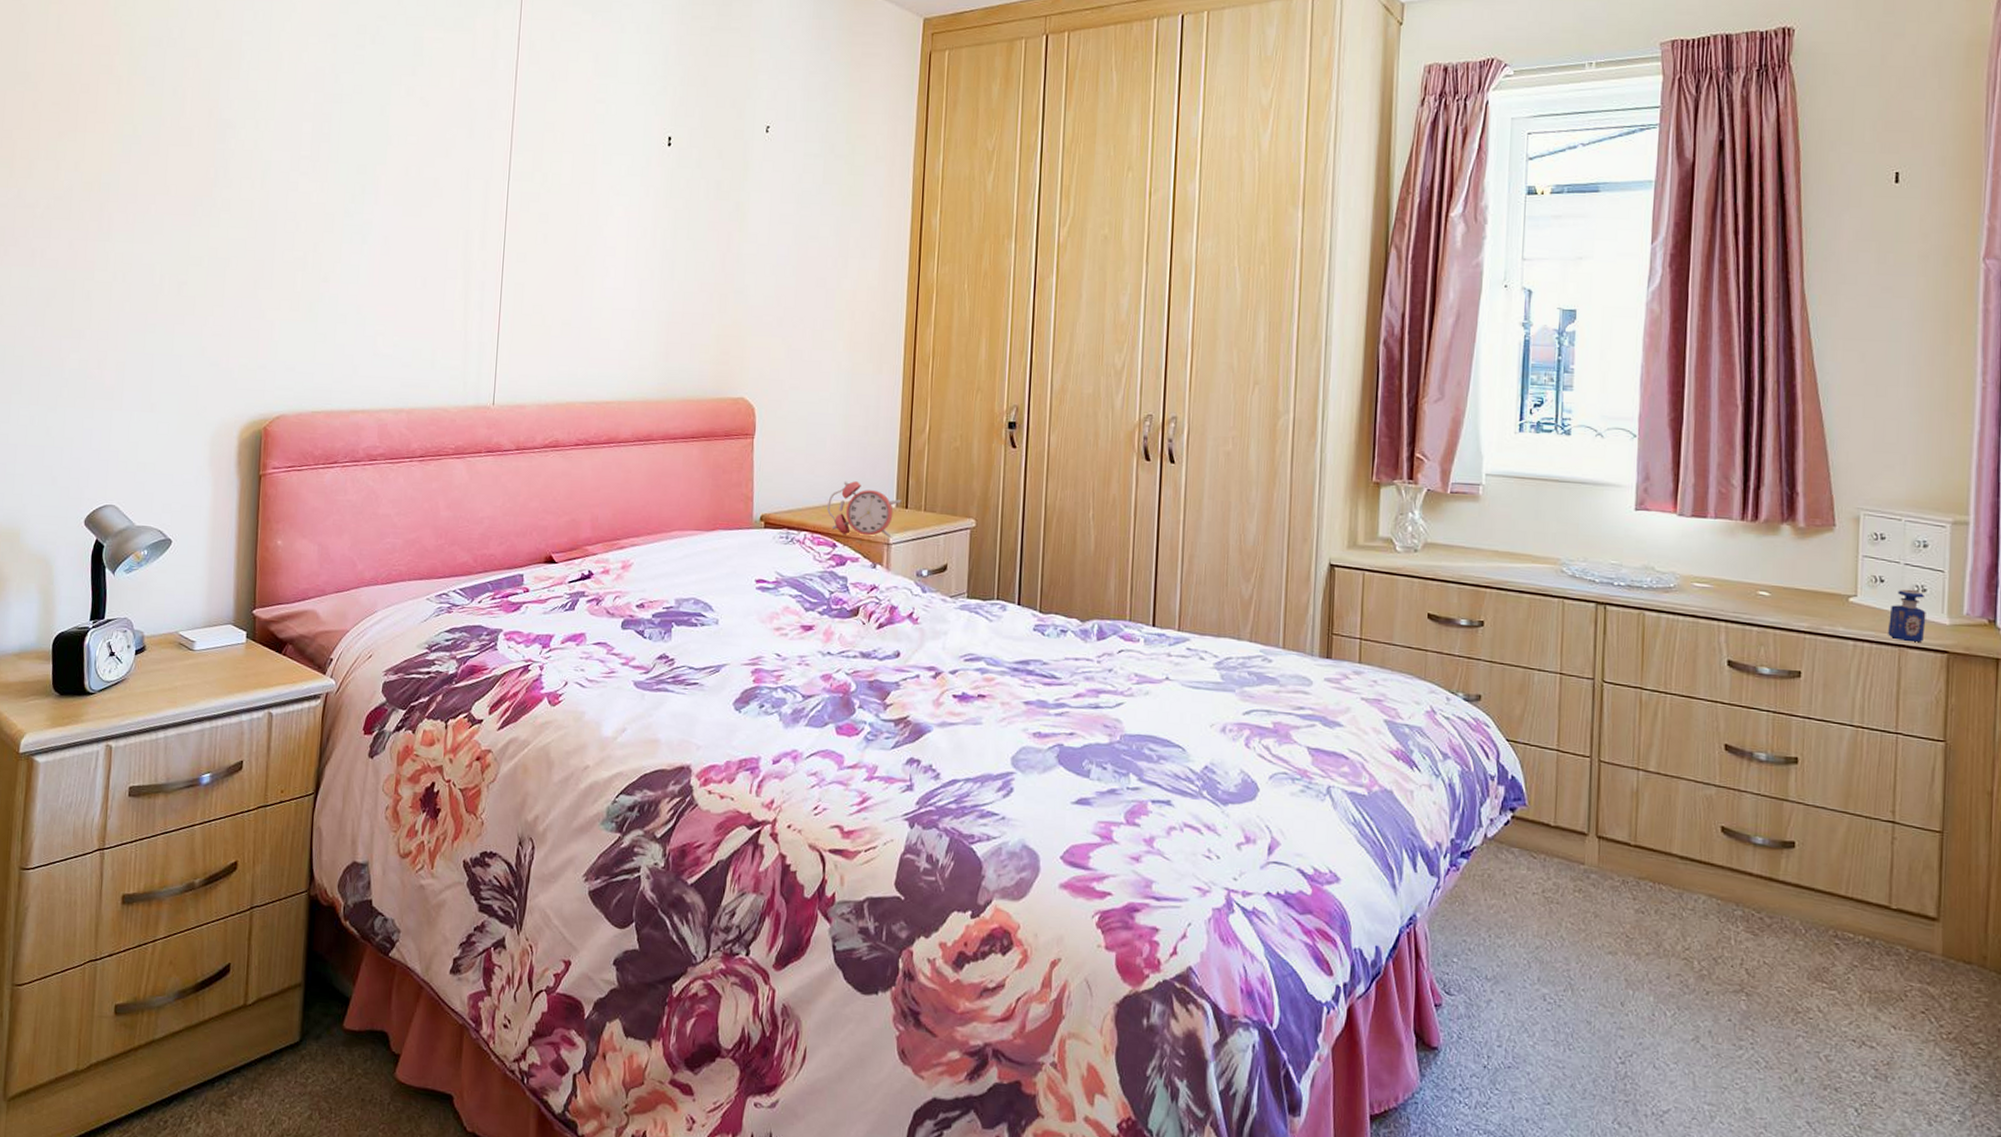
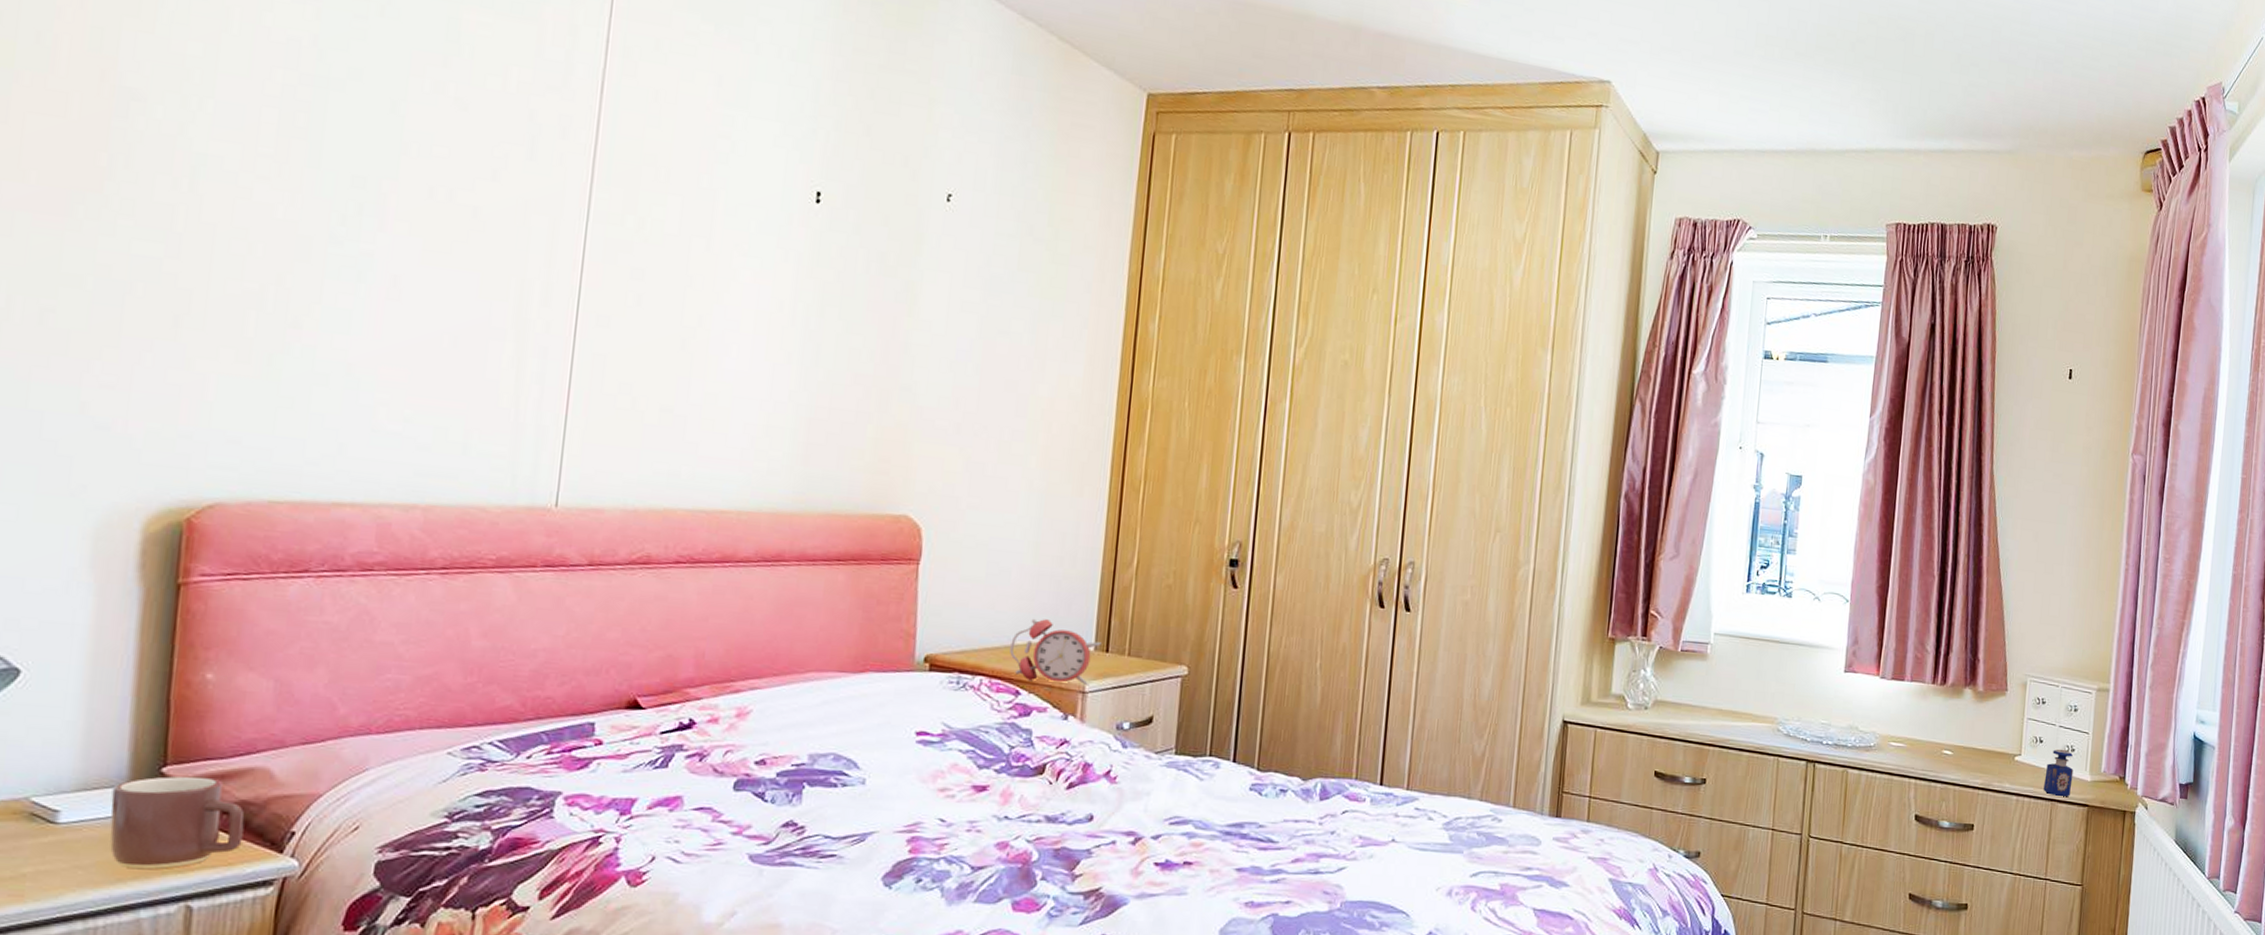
mug: none [224,616,302,686] -> present [109,775,245,870]

